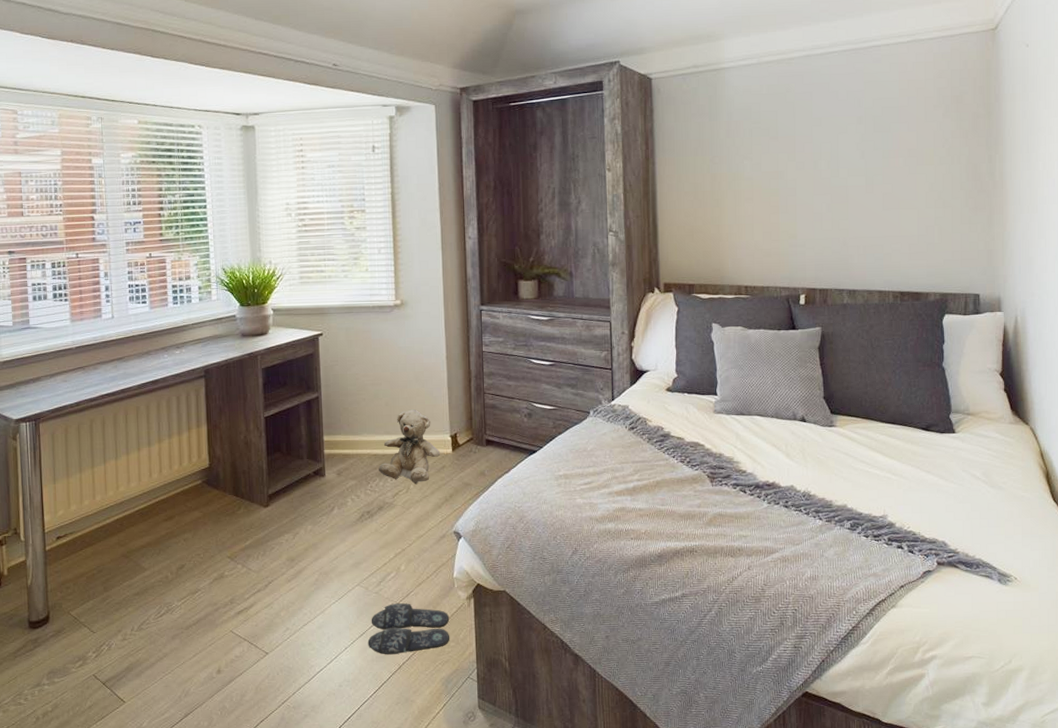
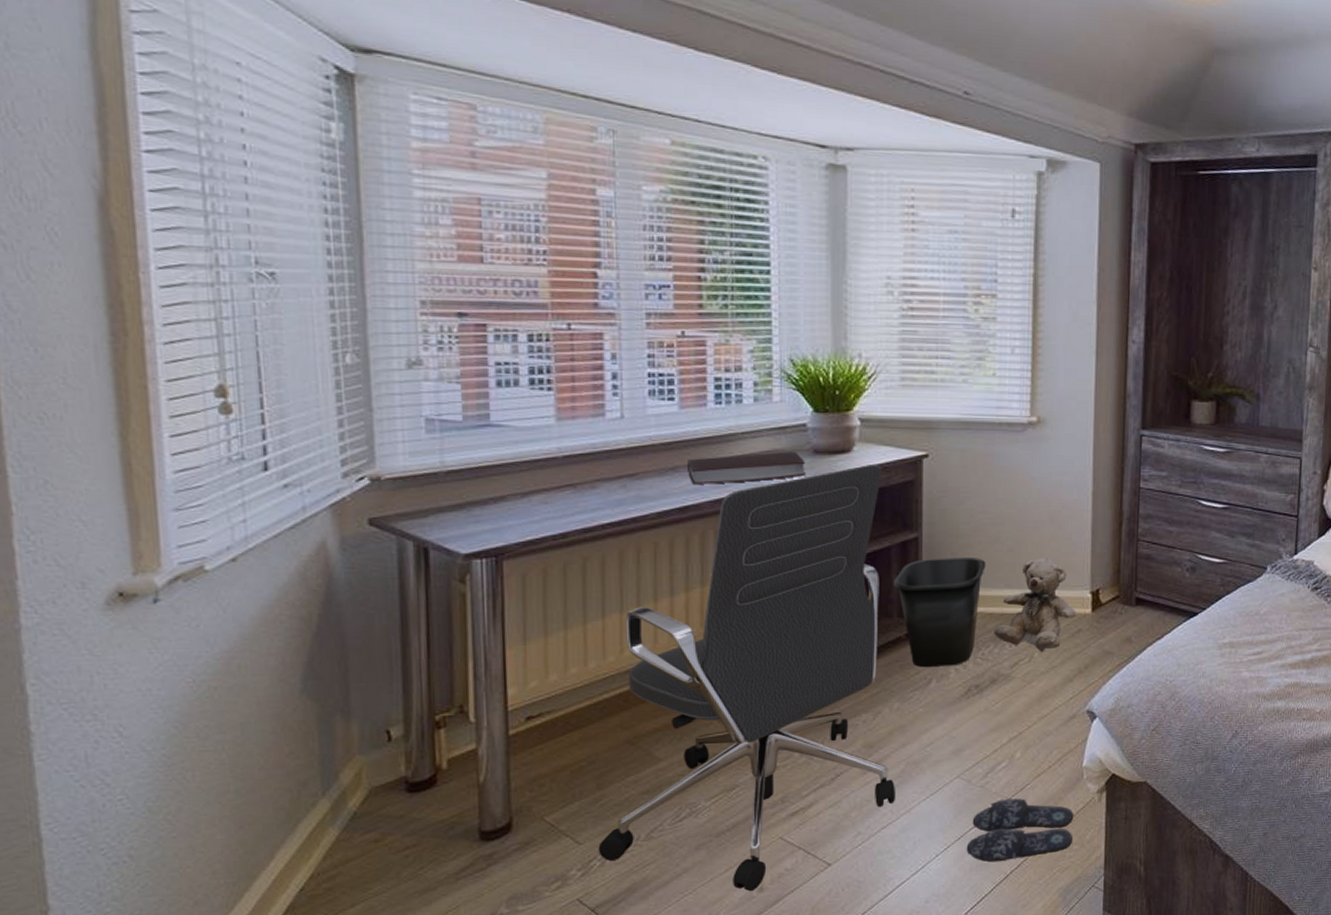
office chair: none [106,342,312,673] -> present [598,463,895,892]
book: none [156,335,237,363] -> present [688,451,806,484]
waste bin: none [303,410,369,497] -> present [894,556,986,667]

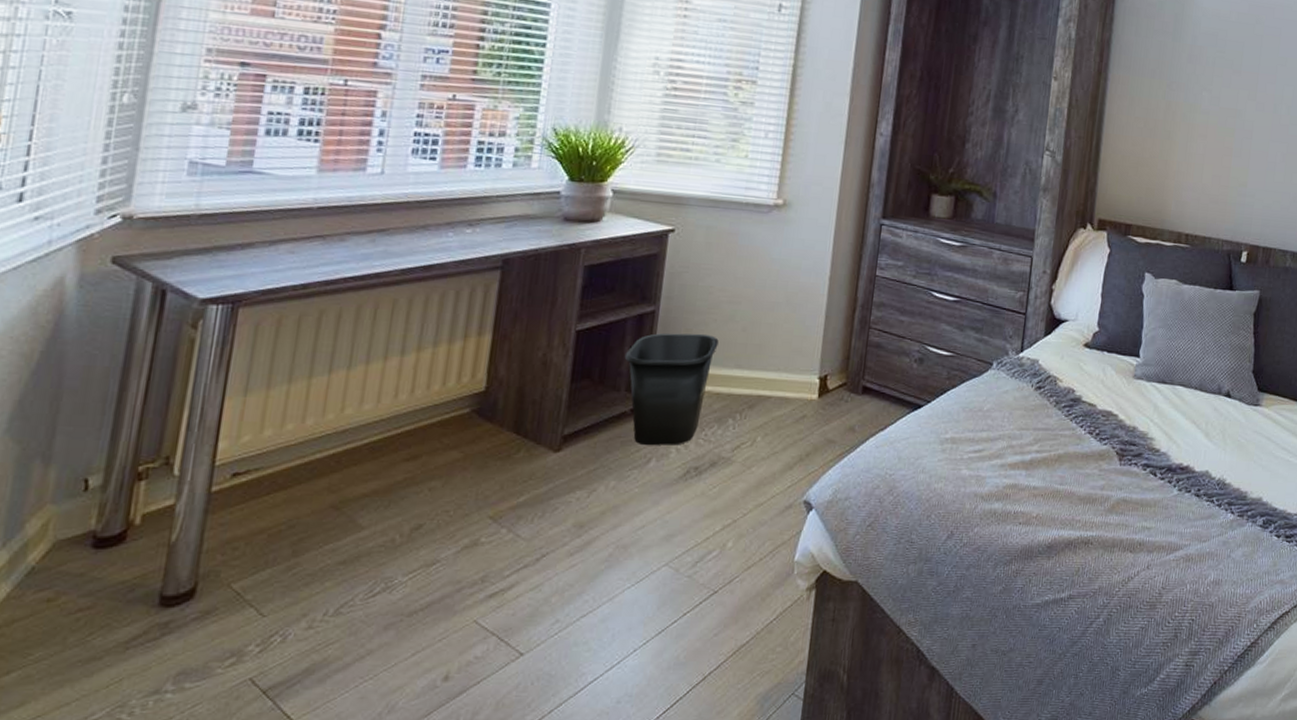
office chair: present [598,463,895,892] -> none [281,235,628,680]
book: present [688,451,806,484] -> none [437,217,555,245]
slippers: present [966,798,1074,862] -> none [666,592,781,661]
teddy bear: present [994,558,1077,652] -> none [719,339,803,437]

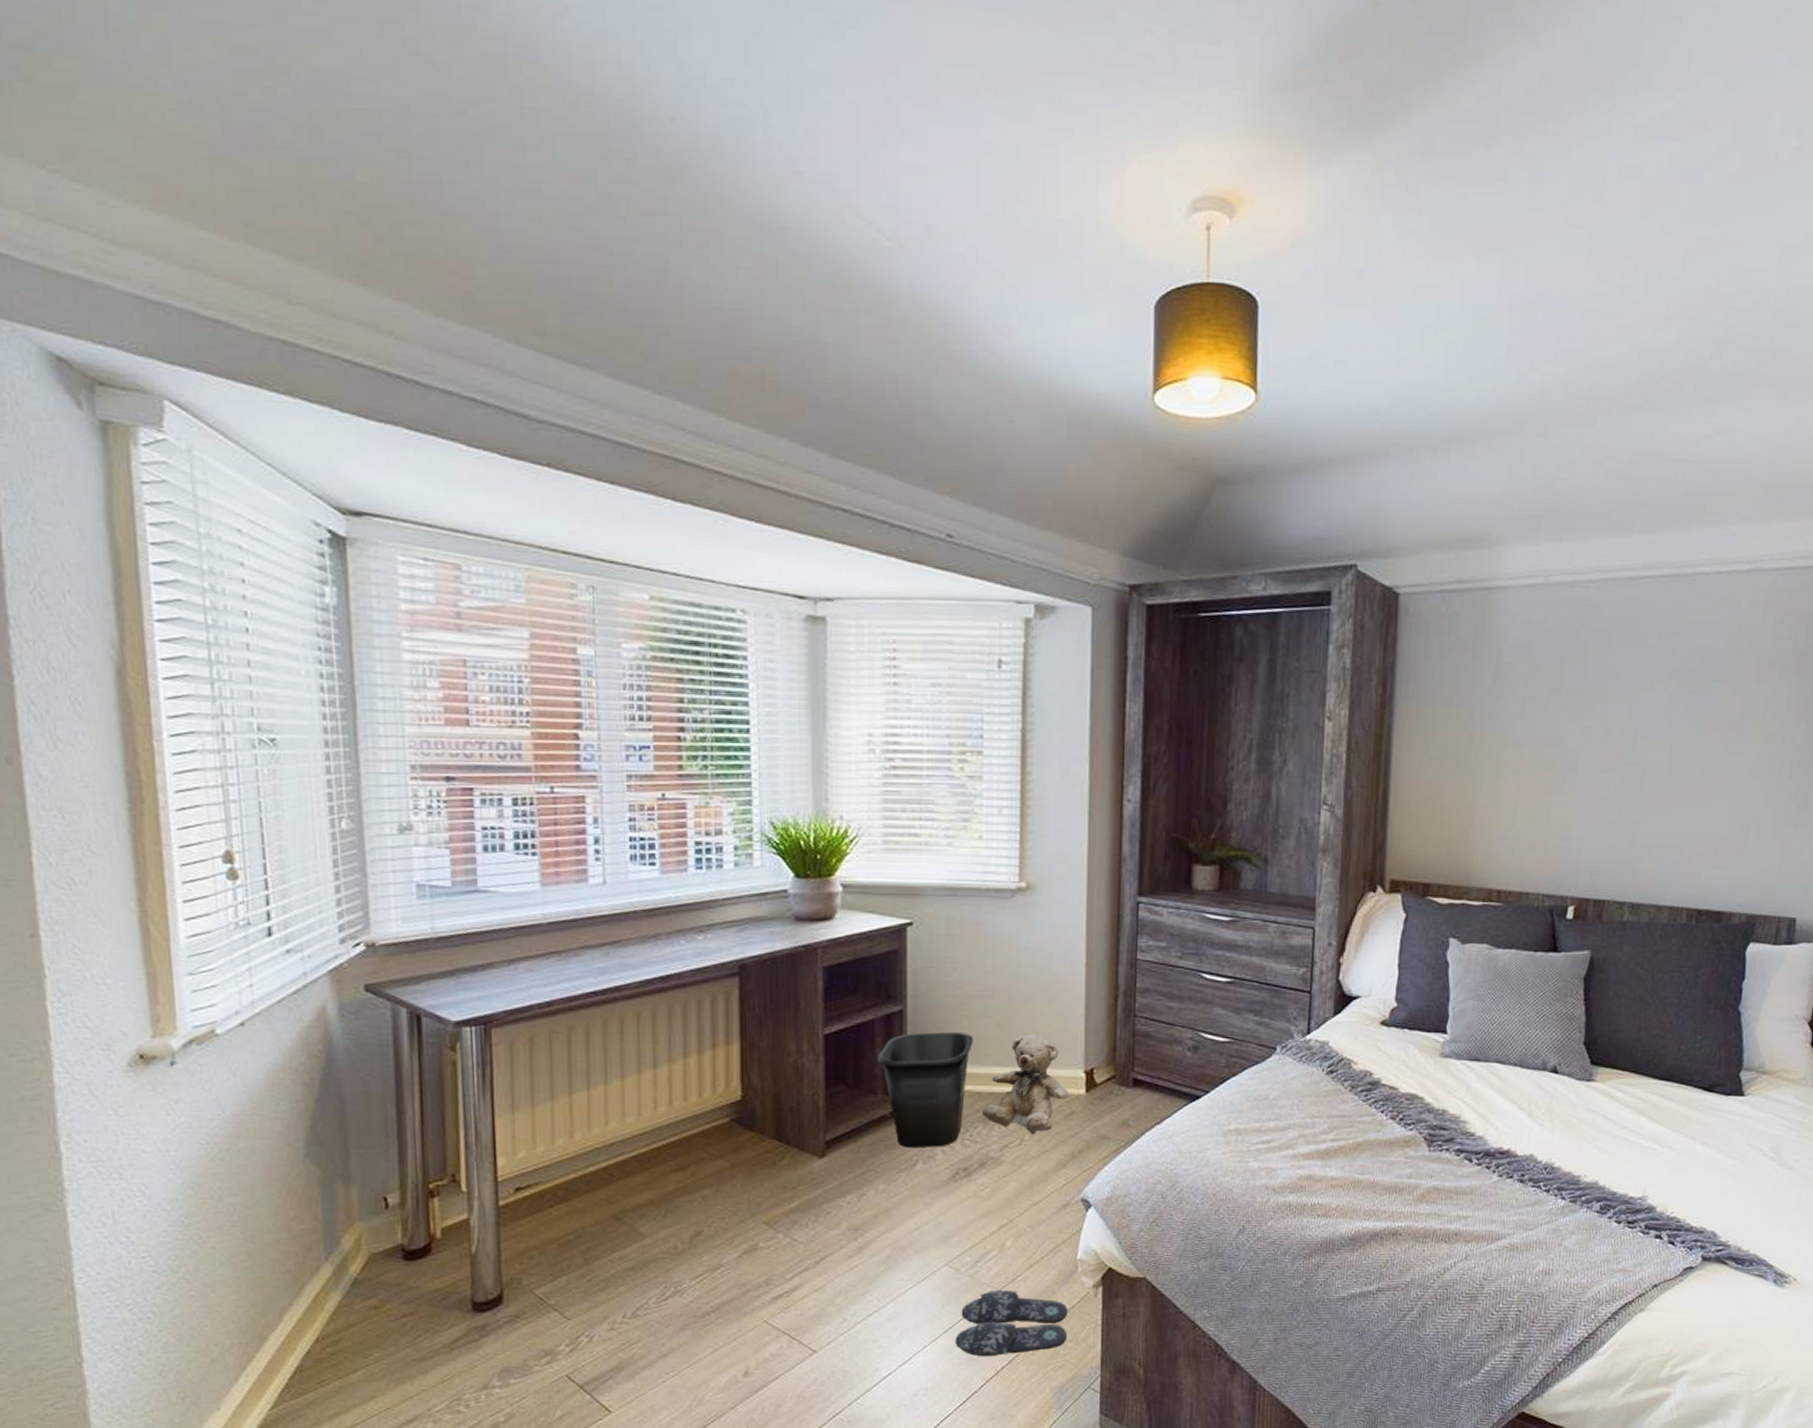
slippers: none [666,592,781,661] -> present [955,1290,1068,1357]
teddy bear: none [719,339,803,437] -> present [982,1033,1070,1135]

